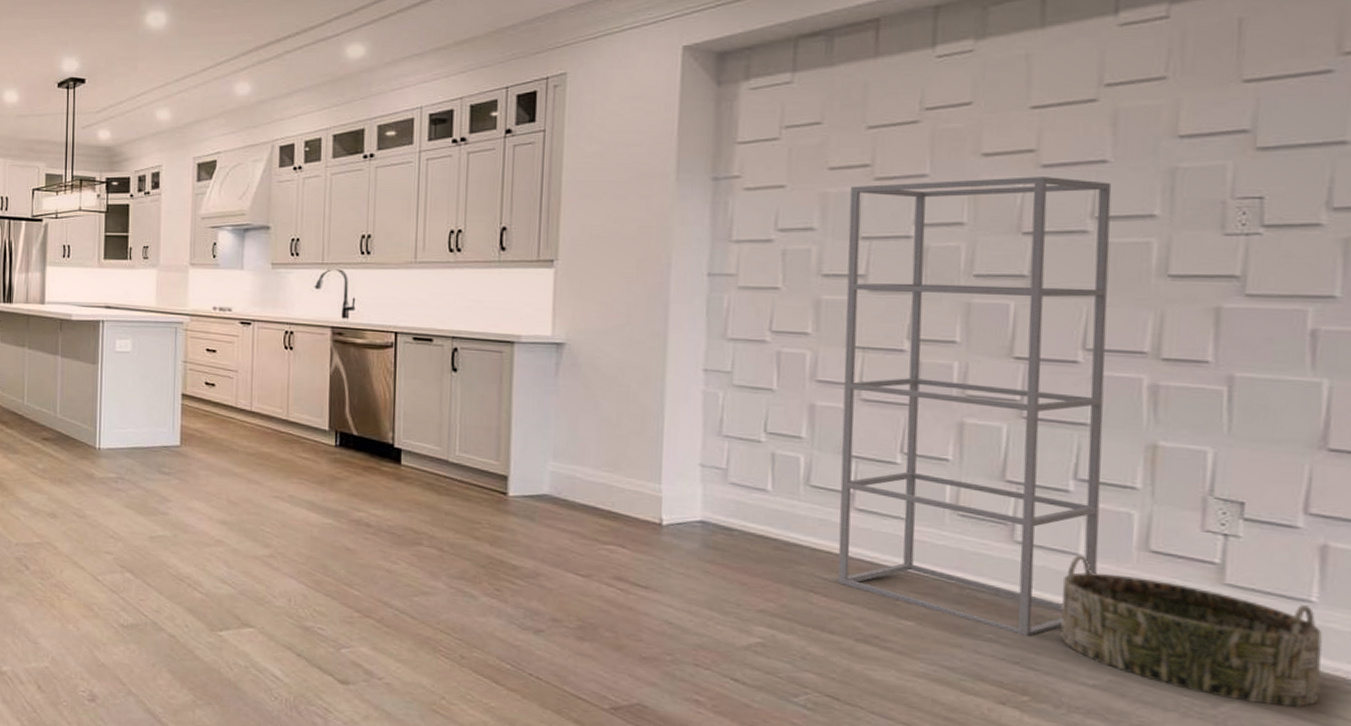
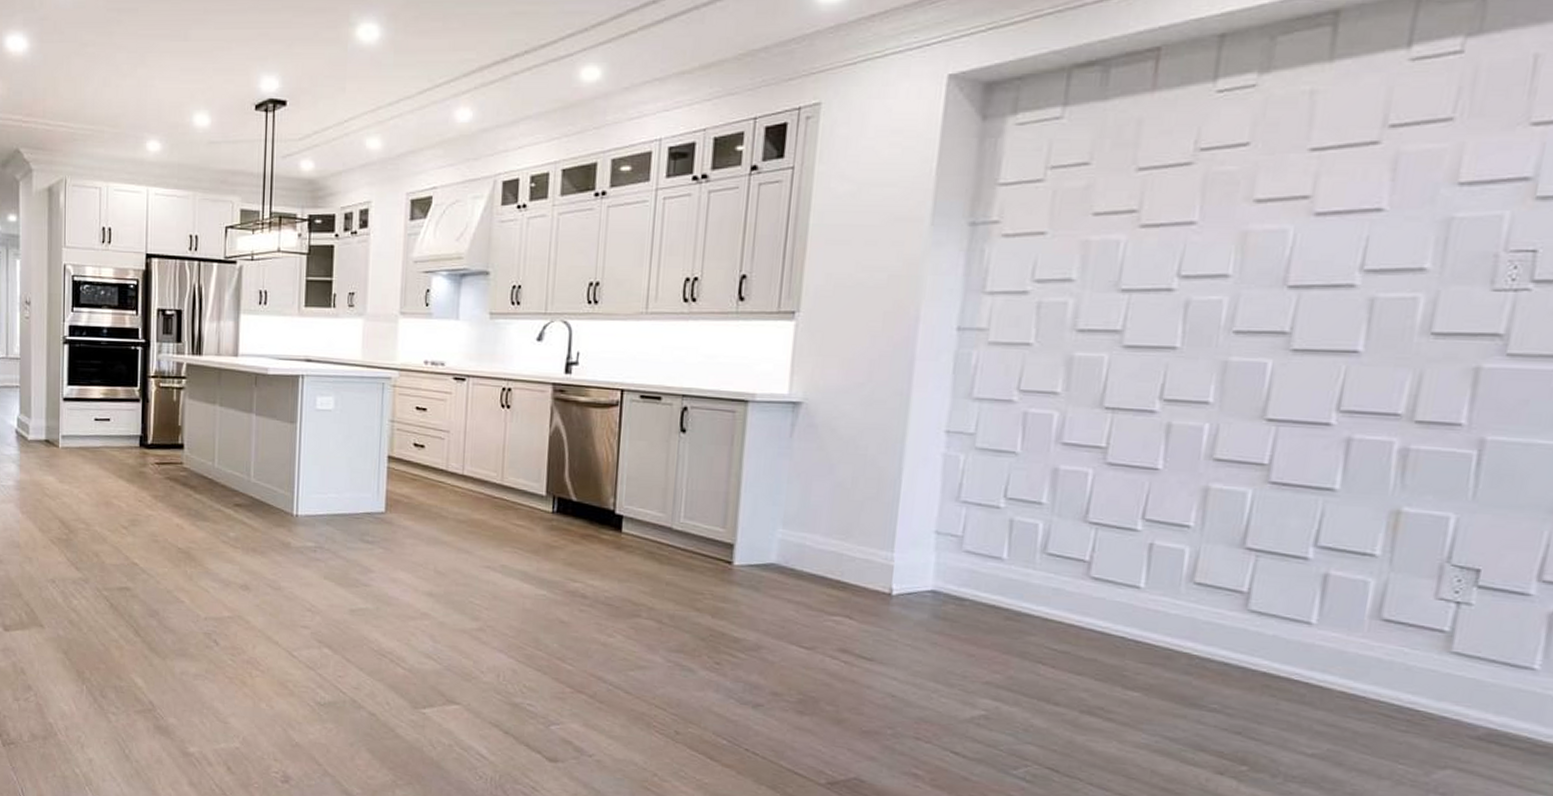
shelving unit: present [837,176,1112,636] -> none [1067,225,1385,706]
basket: present [1060,556,1323,707] -> none [1284,624,1541,774]

